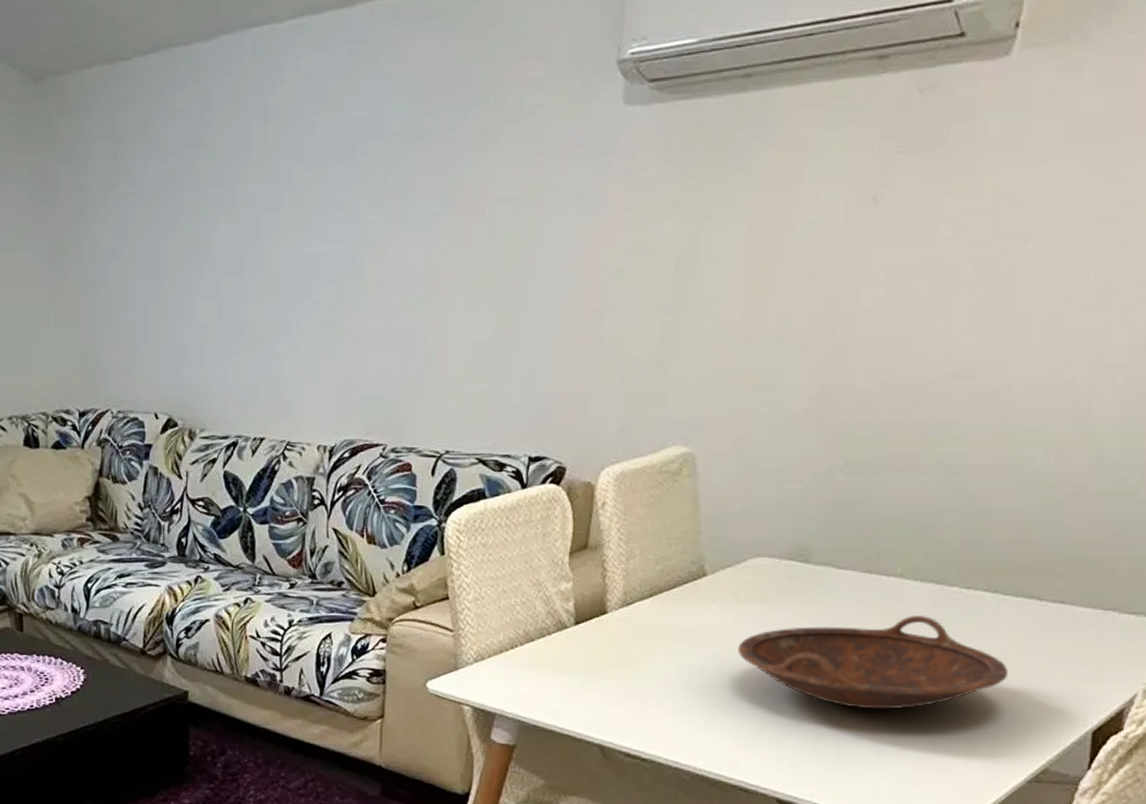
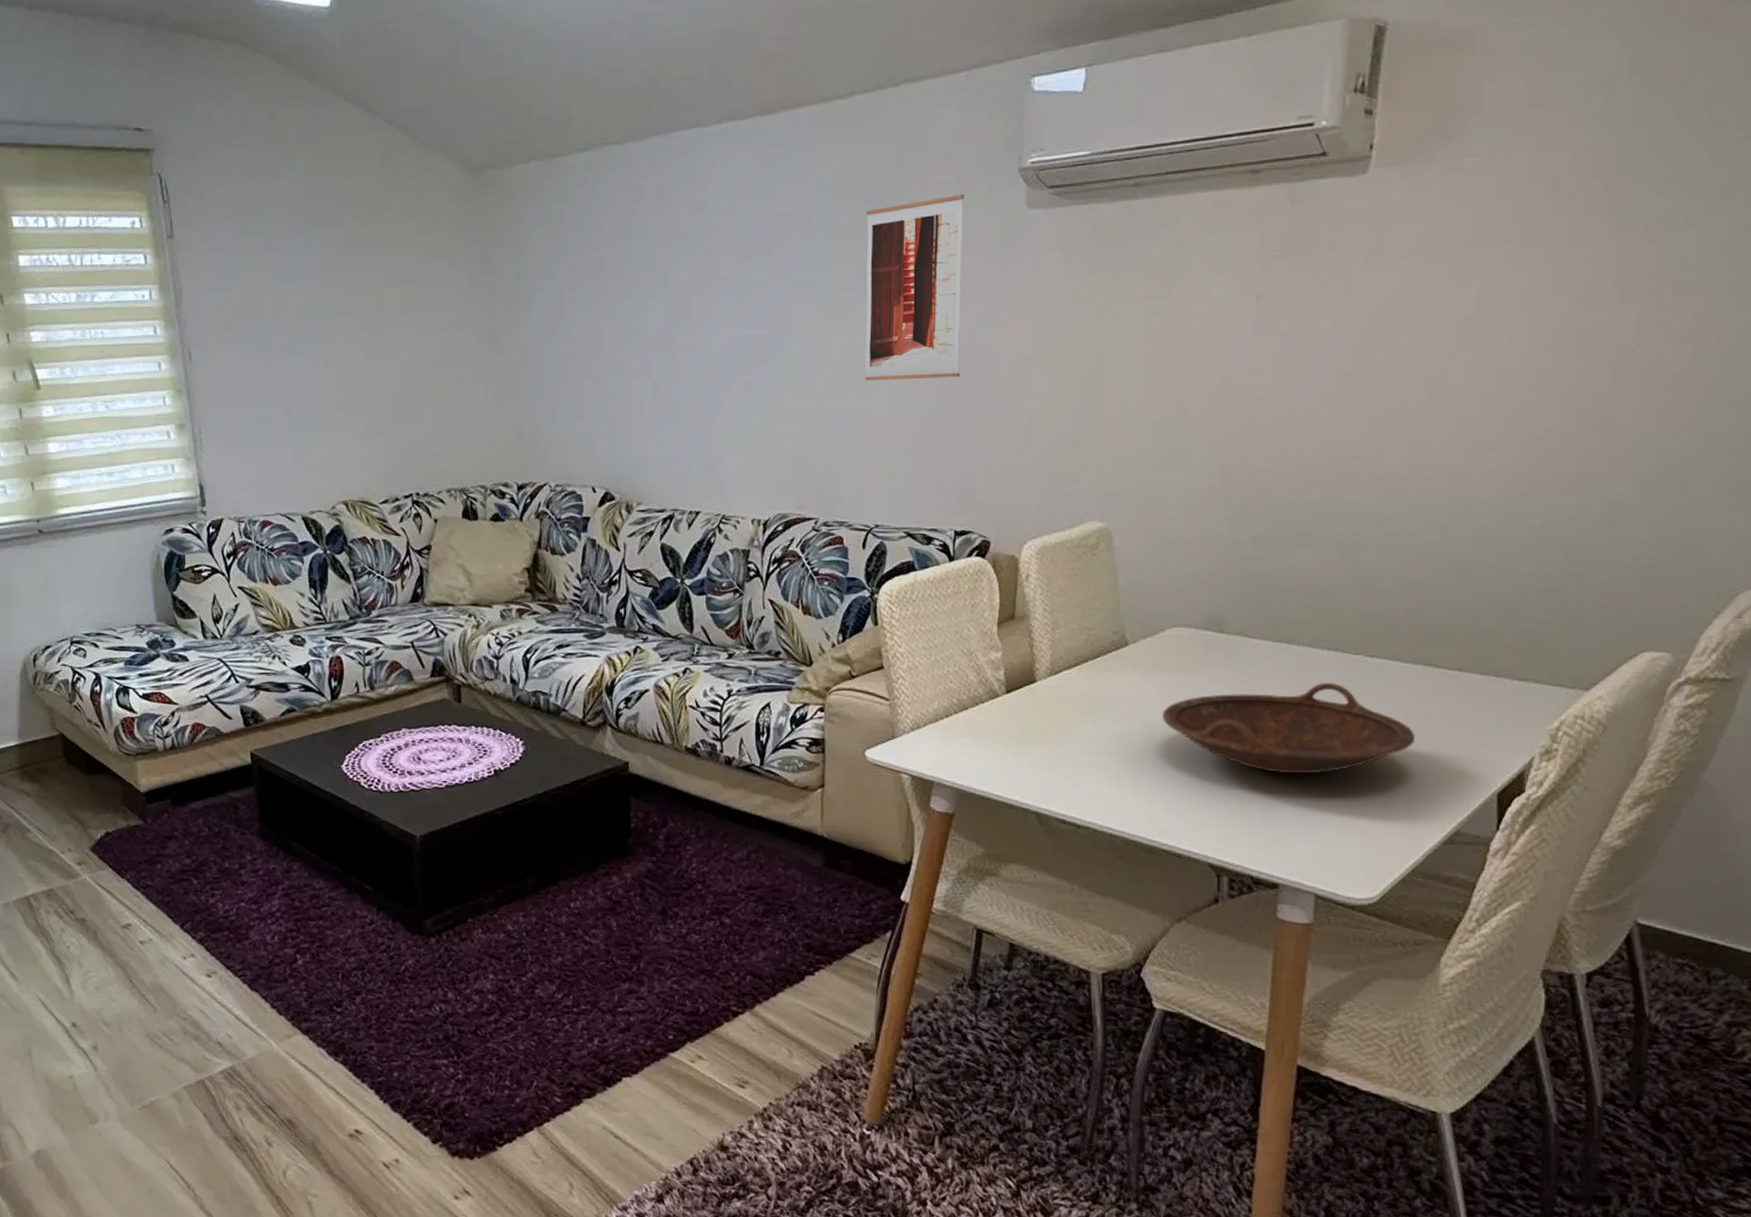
wall art: none [440,91,556,299] -> present [864,194,965,382]

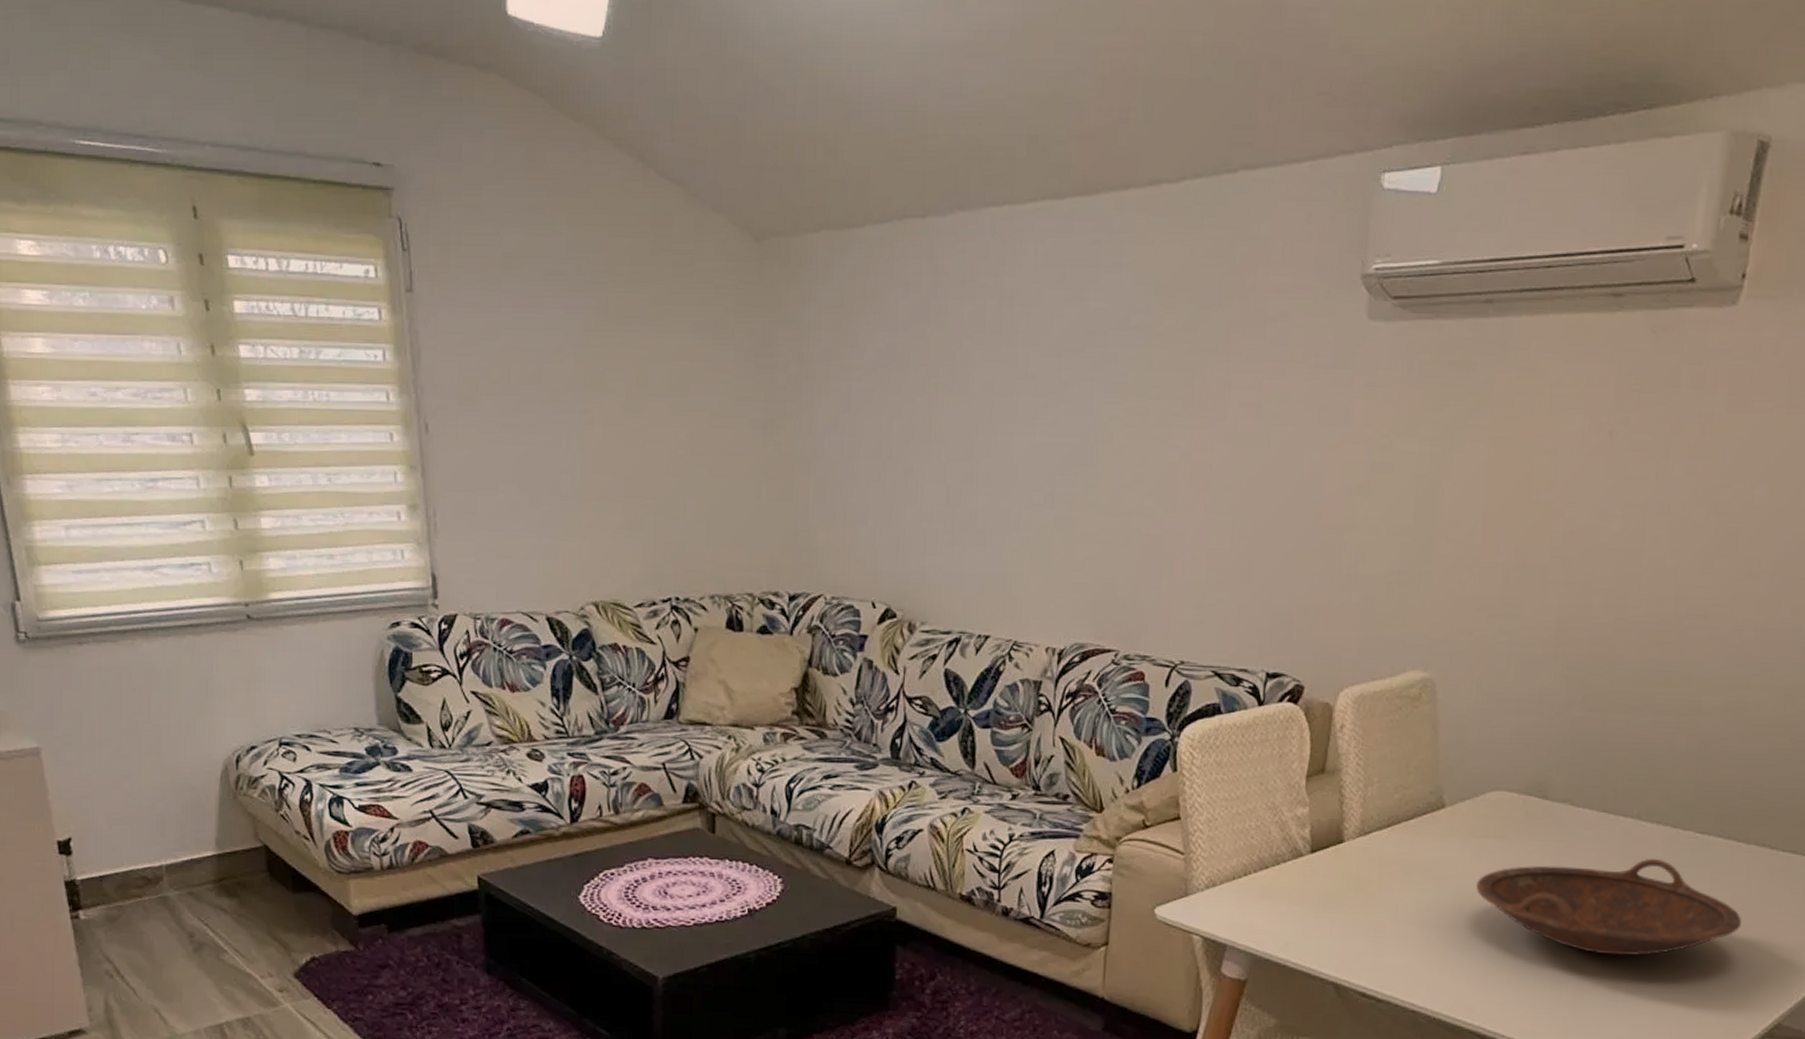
wall art: present [864,194,965,382] -> none [1178,299,1300,503]

